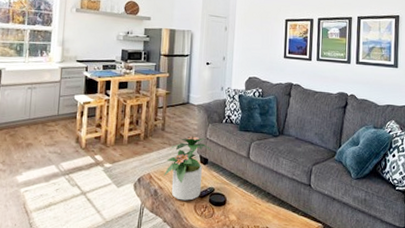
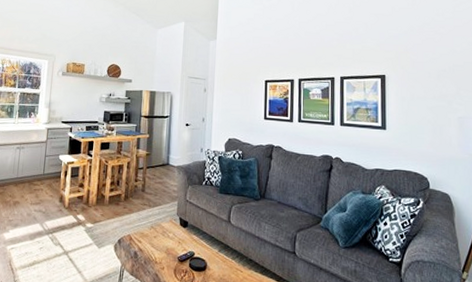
potted plant: present [164,136,213,201] -> none [144,197,193,264]

